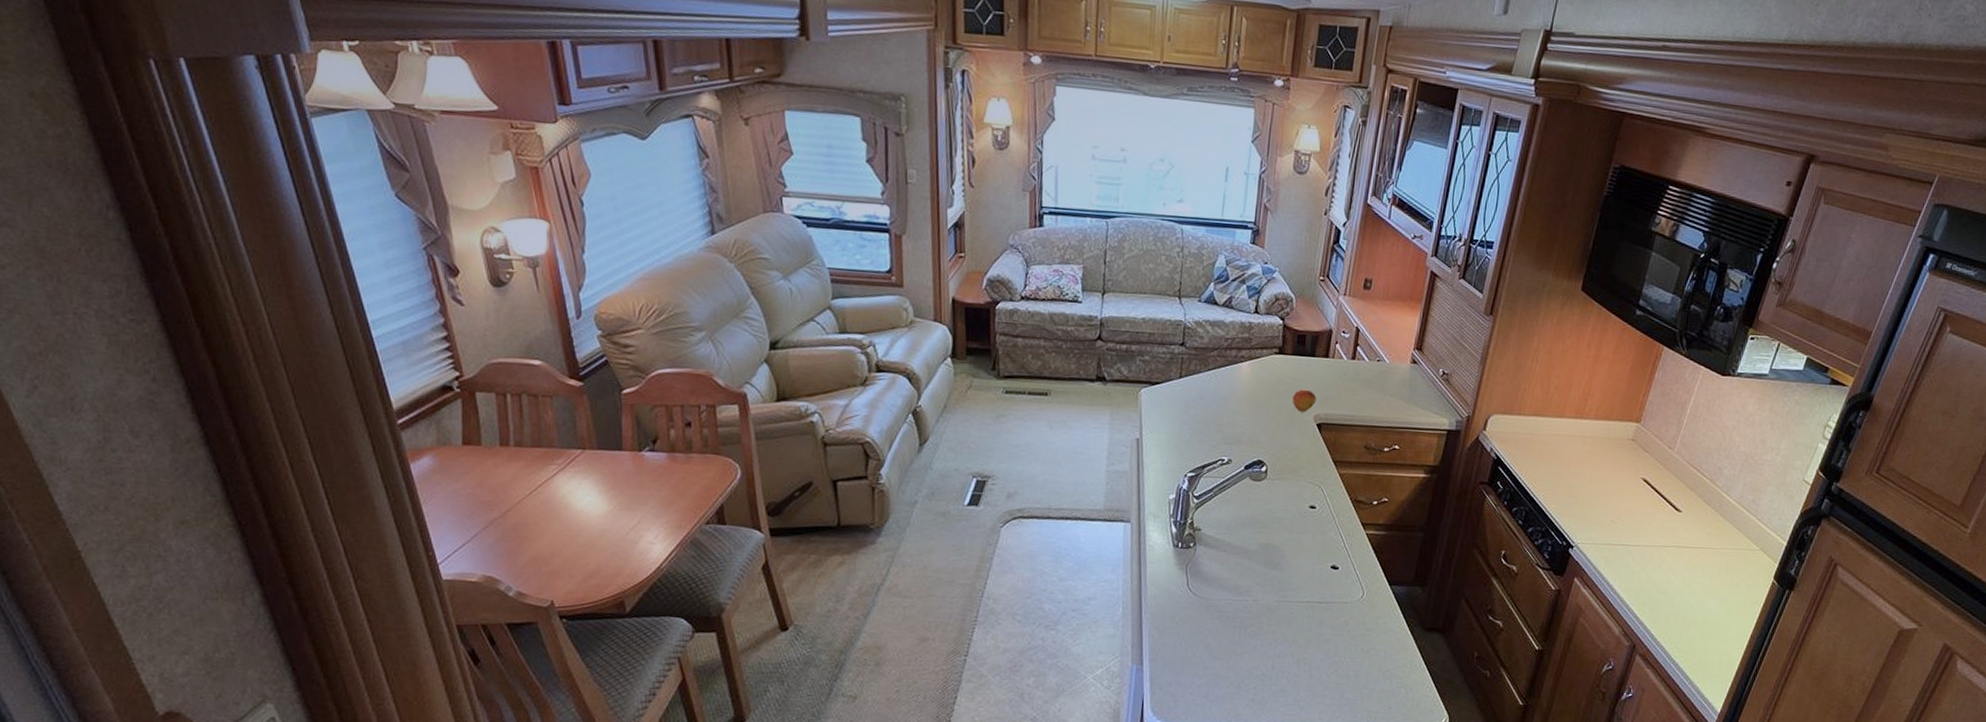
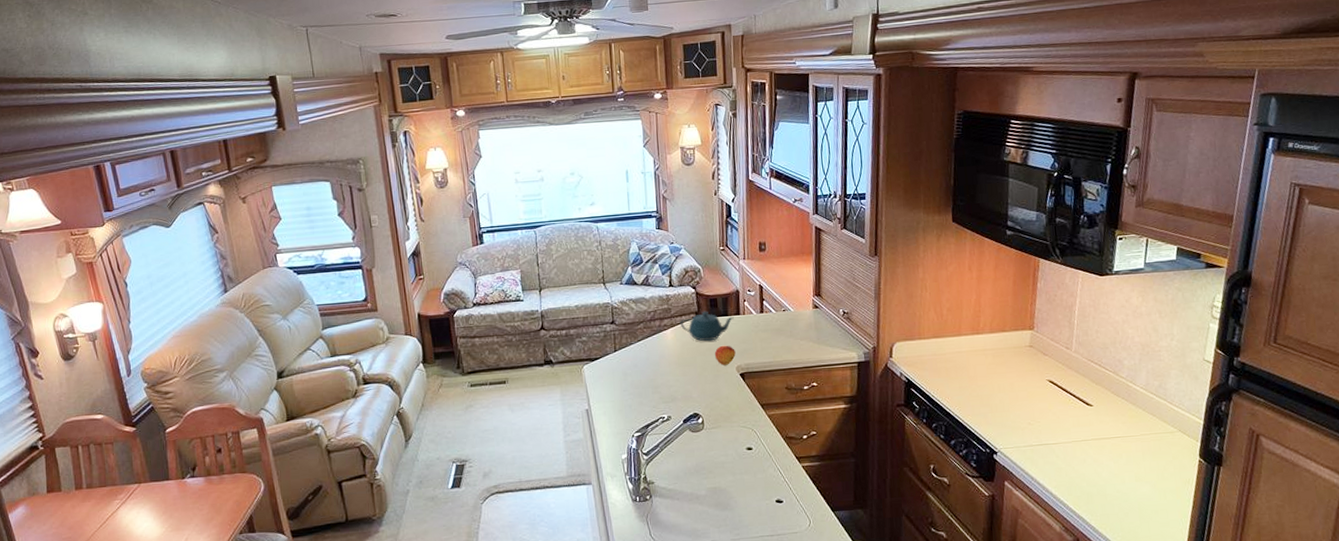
teapot: none [1259,347,1321,383] -> present [679,311,734,342]

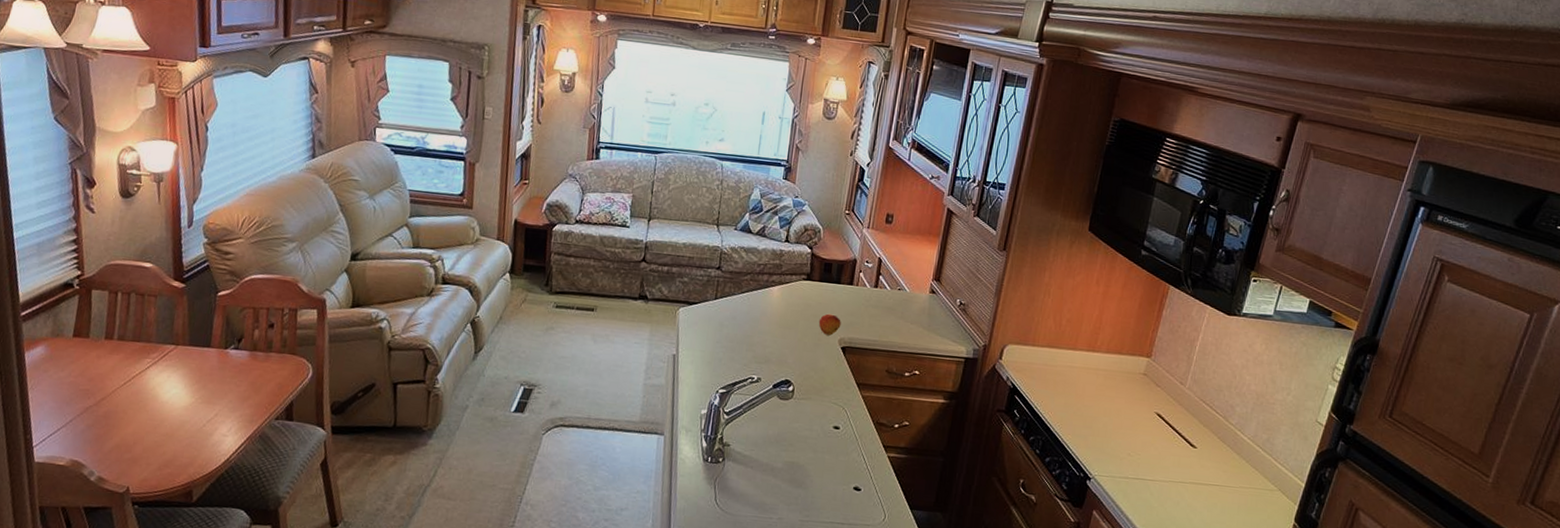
teapot: present [679,311,734,342] -> none [788,274,846,307]

